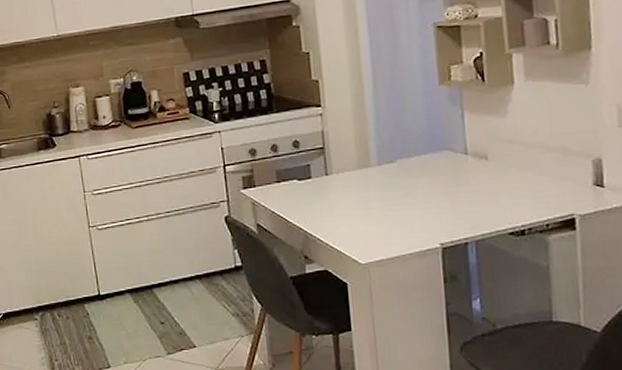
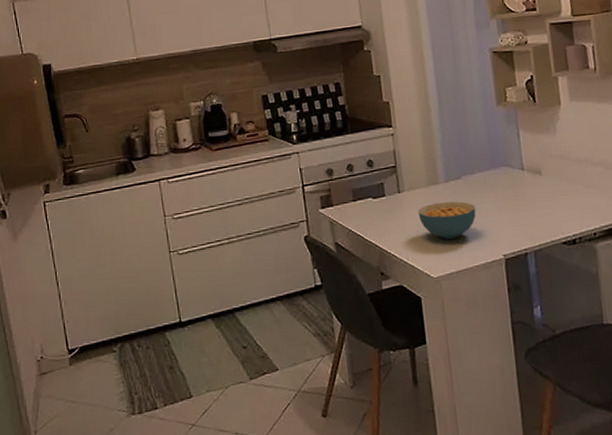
cereal bowl: none [346,186,411,225] -> present [418,201,476,239]

